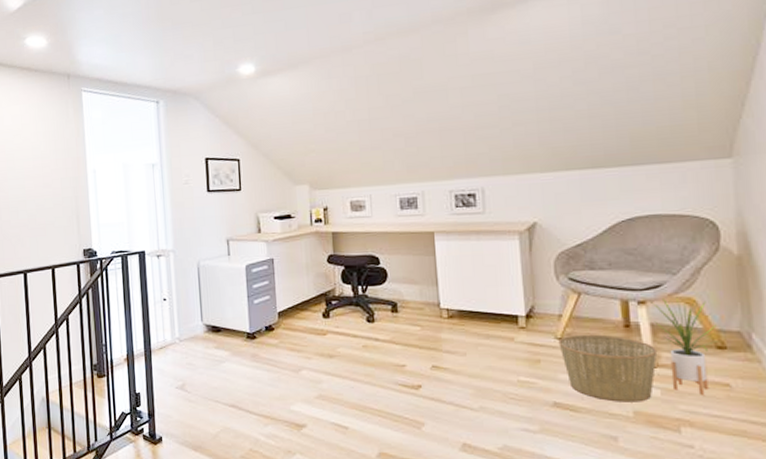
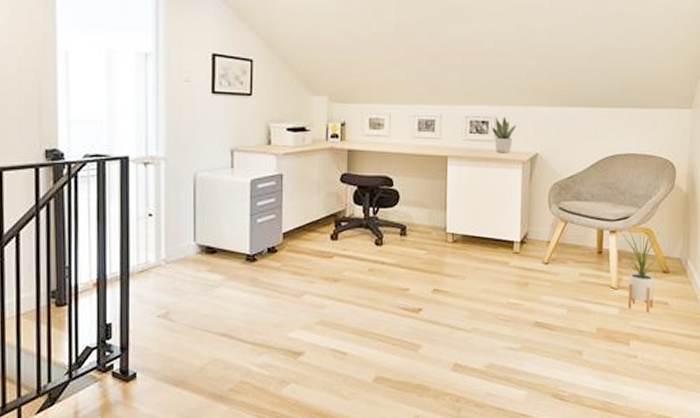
potted plant: none [480,187,507,225] -> present [492,116,516,153]
basket: present [558,334,658,402] -> none [545,259,620,320]

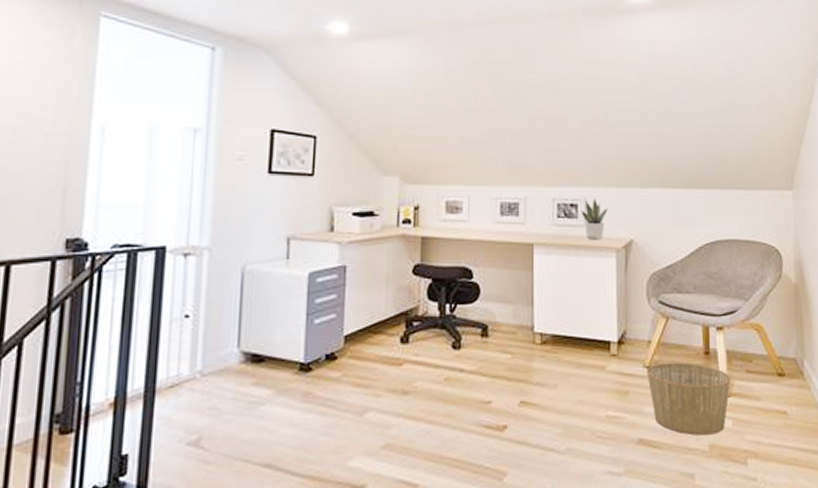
basket: none [545,259,620,320] -> present [646,362,731,436]
house plant: present [619,227,665,312] -> none [726,323,780,424]

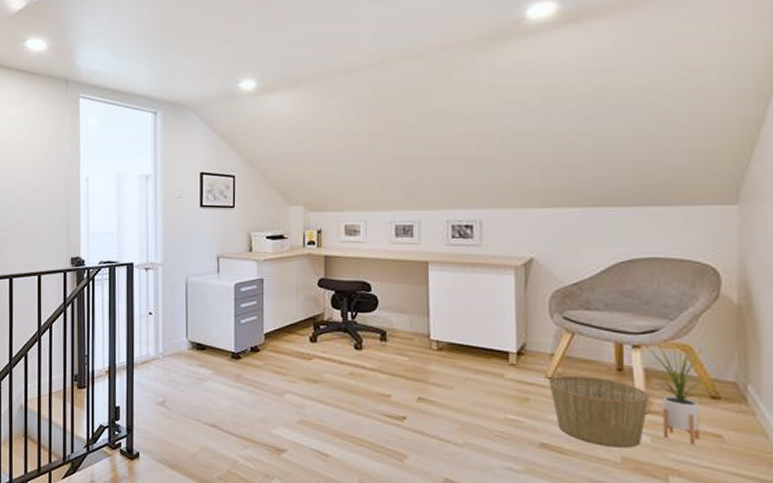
potted plant: present [582,198,608,240] -> none [477,219,505,258]
house plant: none [726,323,780,424] -> present [644,343,714,445]

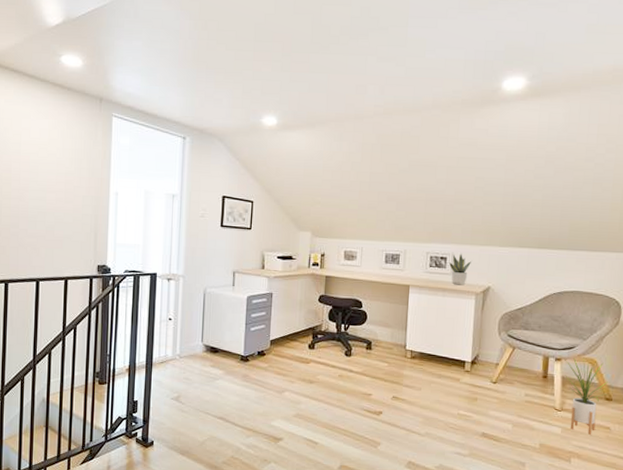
potted plant: none [477,219,505,258] -> present [449,253,471,286]
basket: present [549,375,650,448] -> none [493,380,564,437]

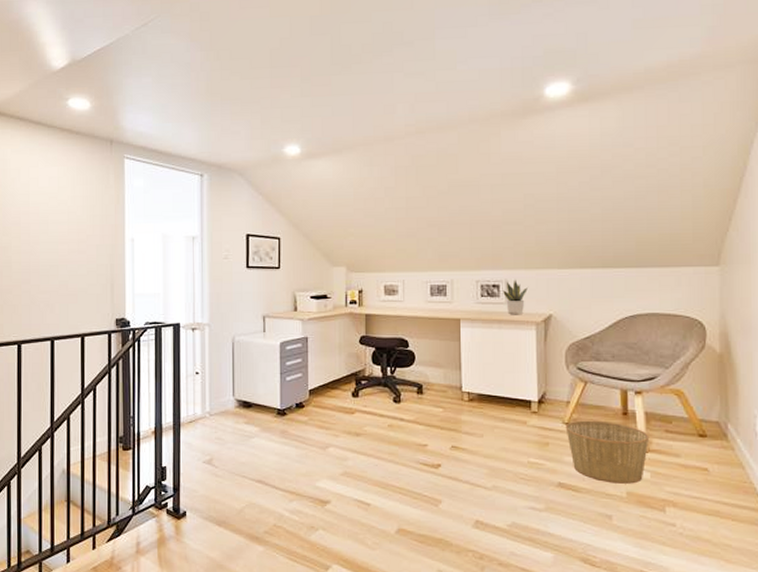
basket: none [493,380,564,437] -> present [565,420,650,484]
house plant: present [564,357,608,435] -> none [645,388,701,478]

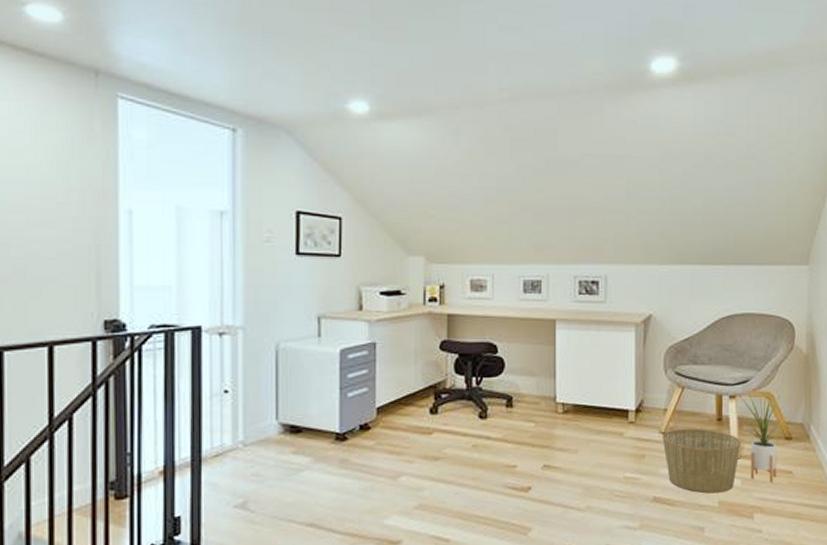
potted plant: present [503,280,528,315] -> none [602,275,628,315]
house plant: none [645,388,701,478] -> present [738,391,787,483]

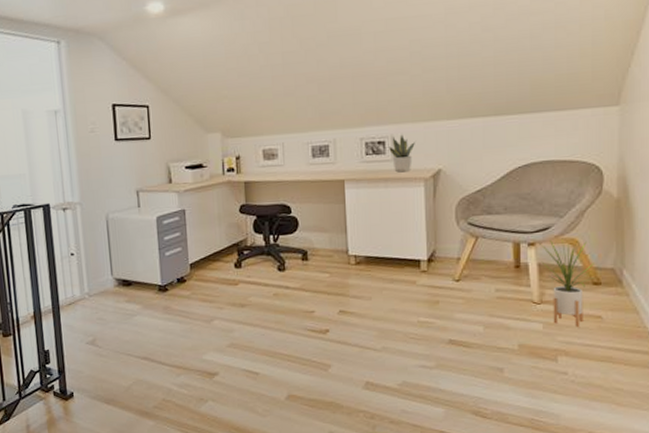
potted plant: none [602,275,628,315] -> present [389,134,415,173]
basket: present [662,428,741,494] -> none [456,275,543,337]

